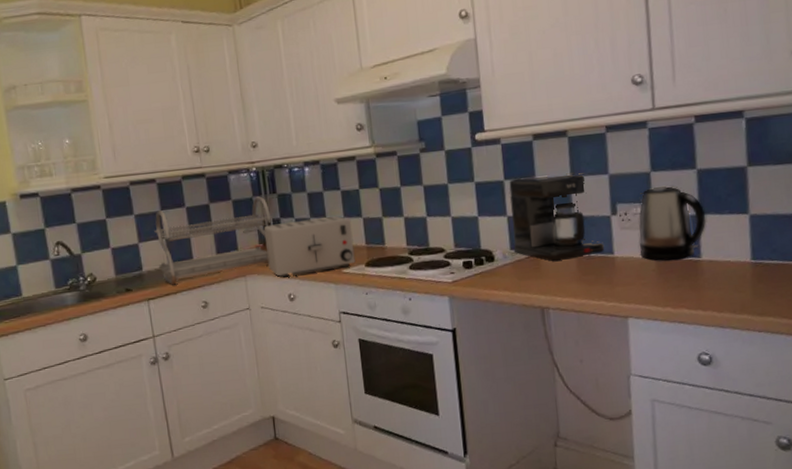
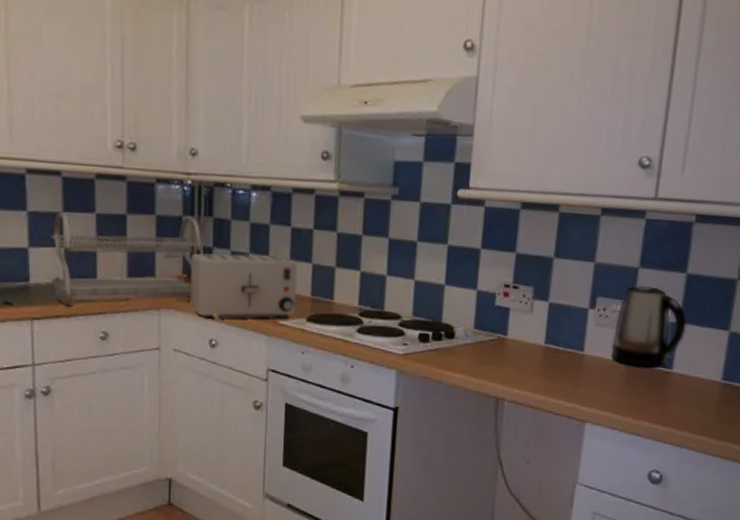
coffee maker: present [509,173,605,261] -> none [478,249,576,349]

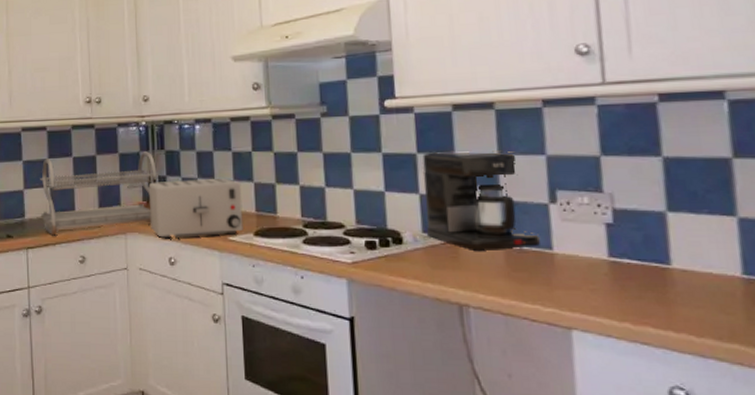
coffee maker: none [478,249,576,349] -> present [422,150,541,250]
kettle: present [611,285,686,368] -> none [585,173,676,264]

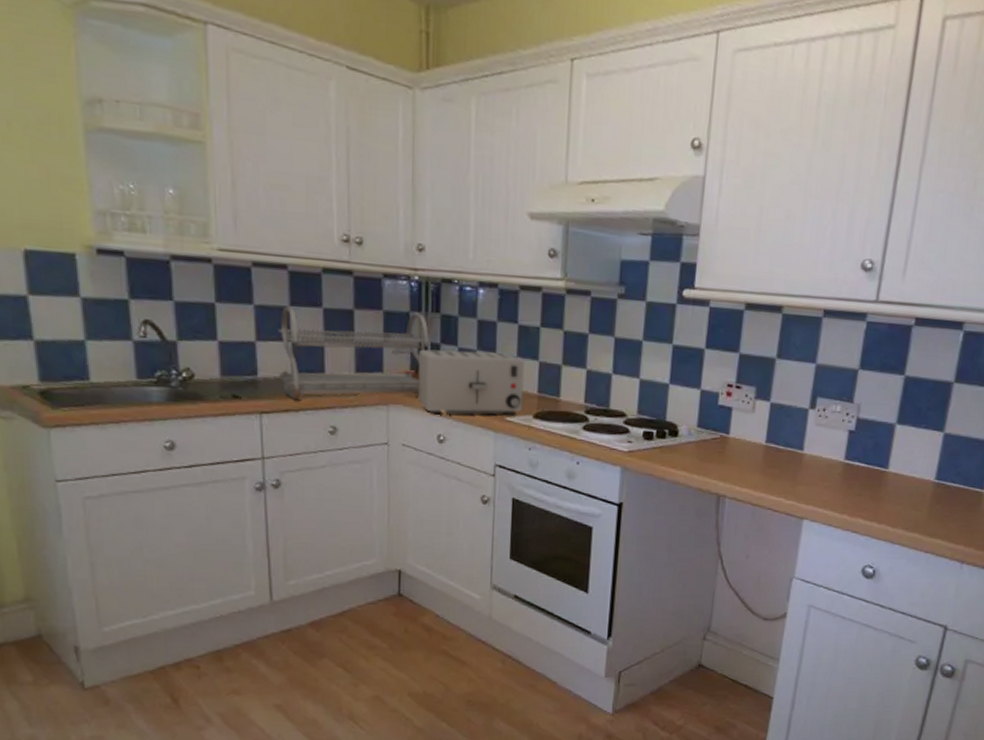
coffee maker: present [422,150,541,250] -> none [701,349,796,448]

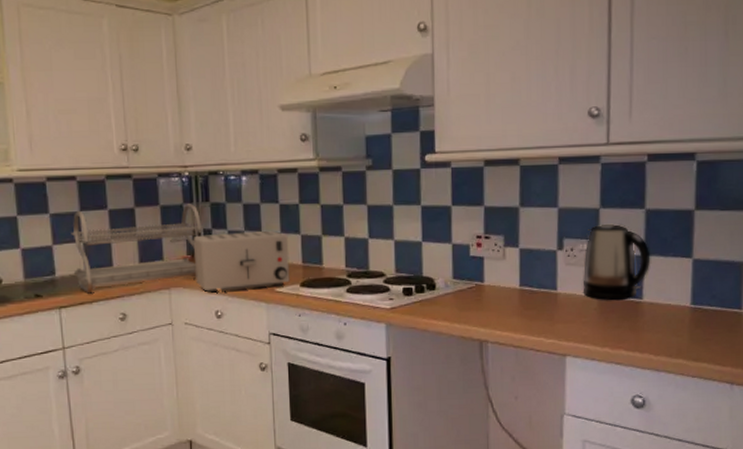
kettle: none [829,386,903,468] -> present [583,223,649,300]

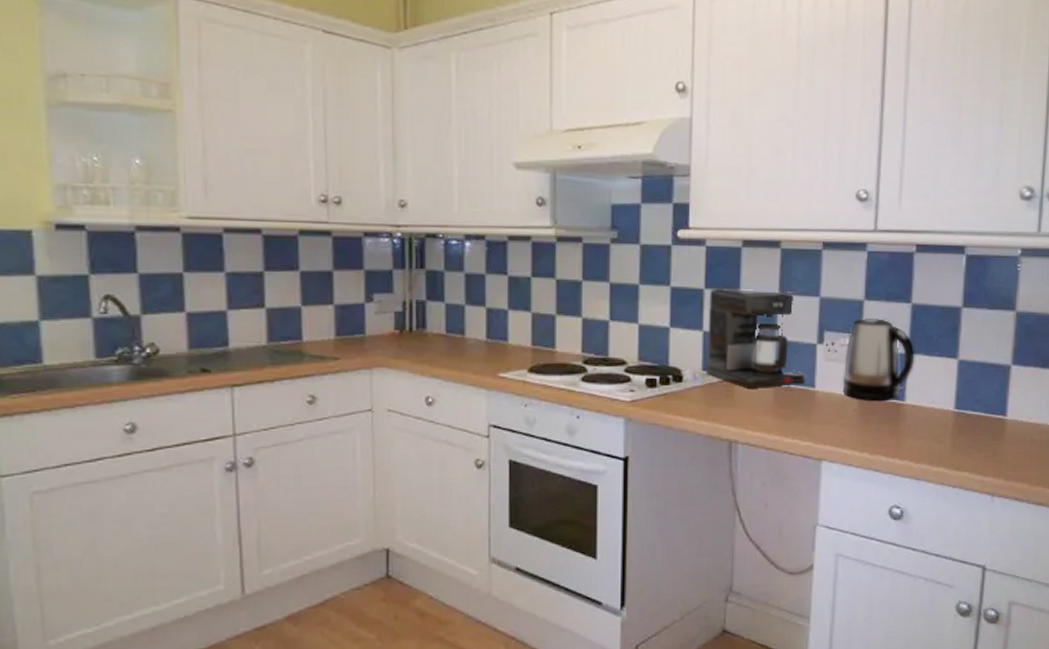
dish rack: present [71,204,204,294] -> none [251,270,417,370]
toaster: present [193,230,290,294] -> none [402,305,517,377]
coffee maker: none [456,203,549,293] -> present [707,288,806,388]

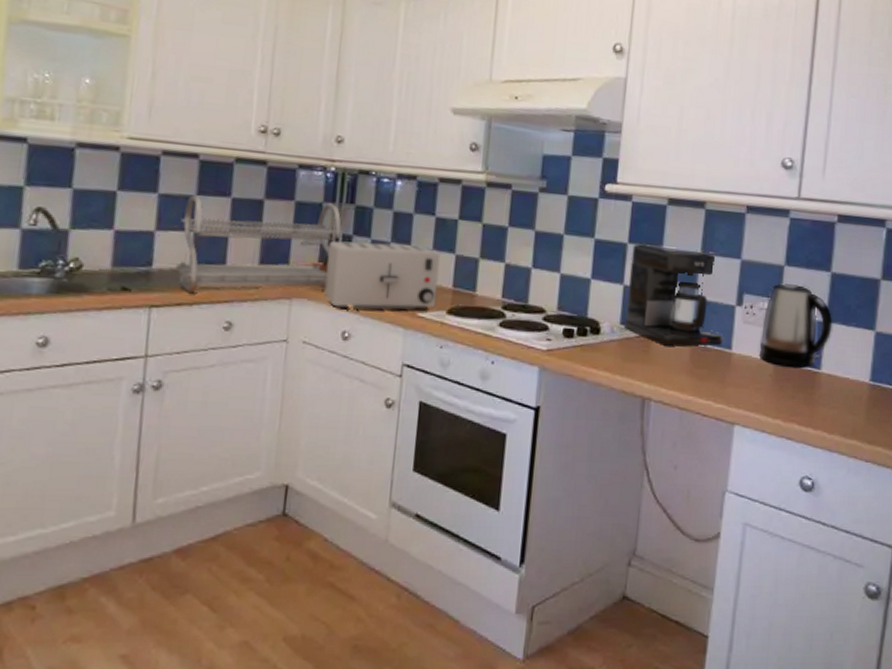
dish rack: none [251,270,417,370] -> present [176,193,344,294]
toaster: none [402,305,517,377] -> present [324,240,441,311]

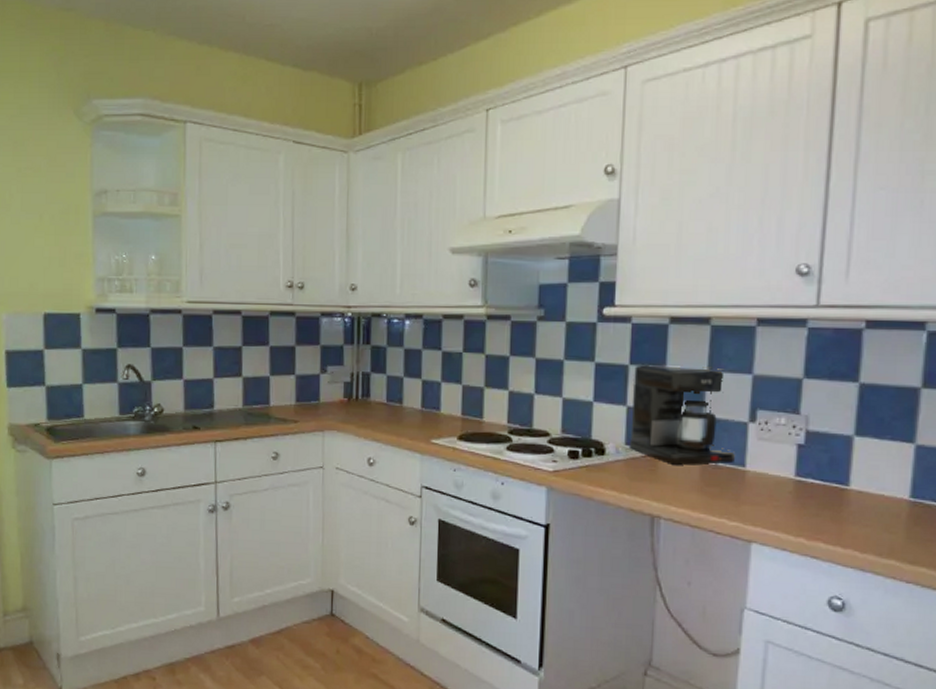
dish rack: present [176,193,344,294] -> none [232,345,363,430]
toaster: present [324,240,441,311] -> none [350,378,449,440]
kettle: present [759,283,832,368] -> none [776,396,861,485]

